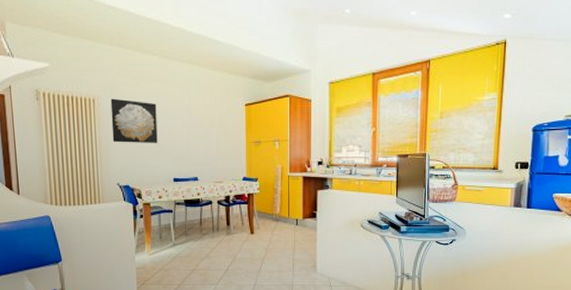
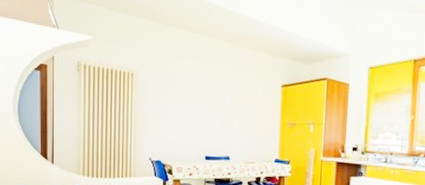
wall art: present [110,98,158,143] -> none [148,73,193,120]

